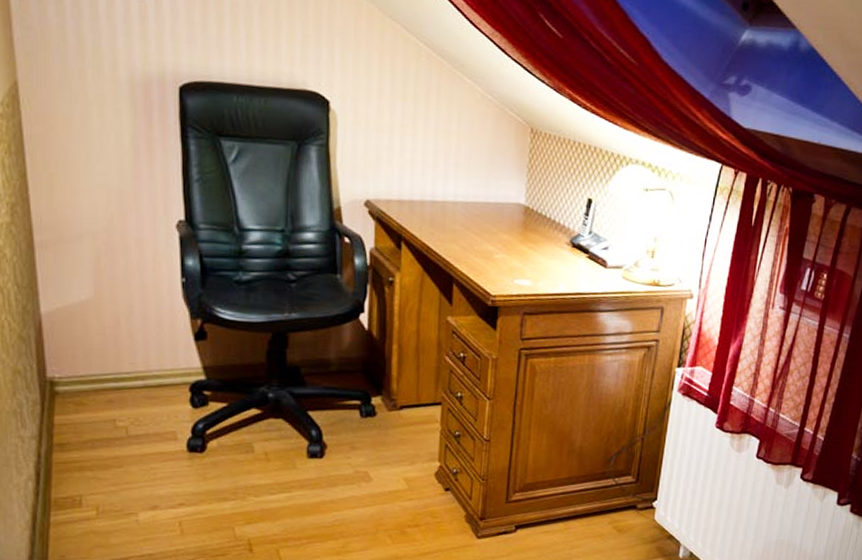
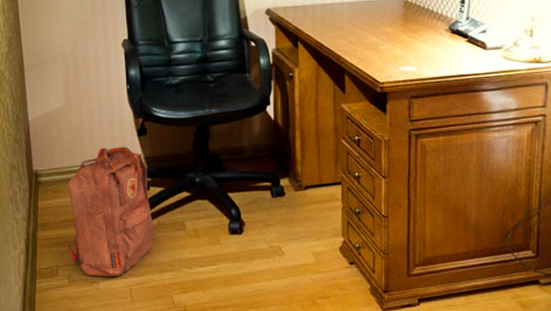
backpack: none [95,352,214,508] -> present [67,146,155,278]

